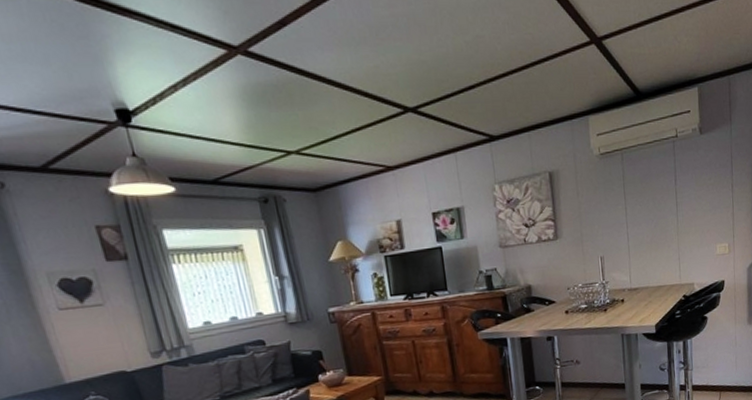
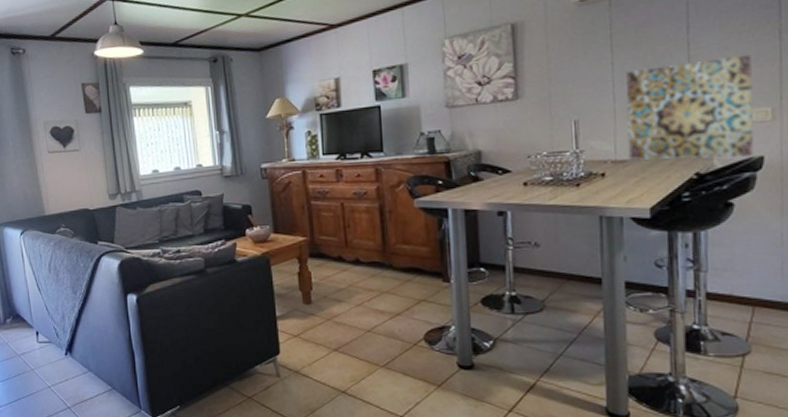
wall art: none [636,202,719,288] -> present [626,54,755,161]

